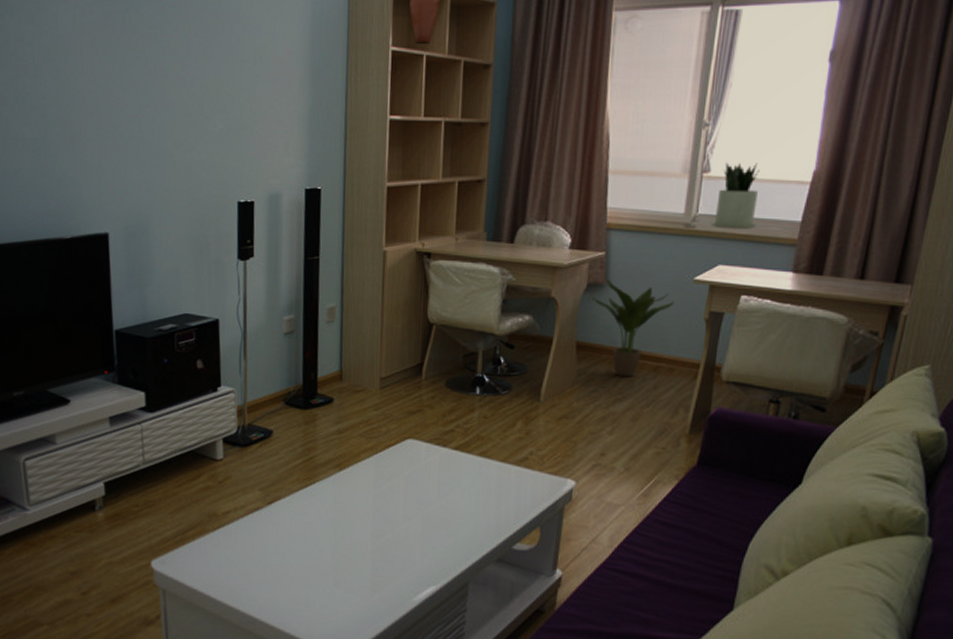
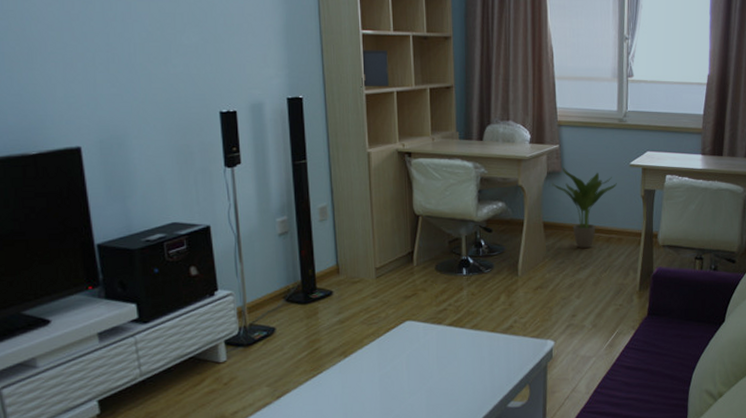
books: none [384,138,416,179] -> present [361,50,389,86]
planter: present [711,162,759,229] -> none [638,69,673,122]

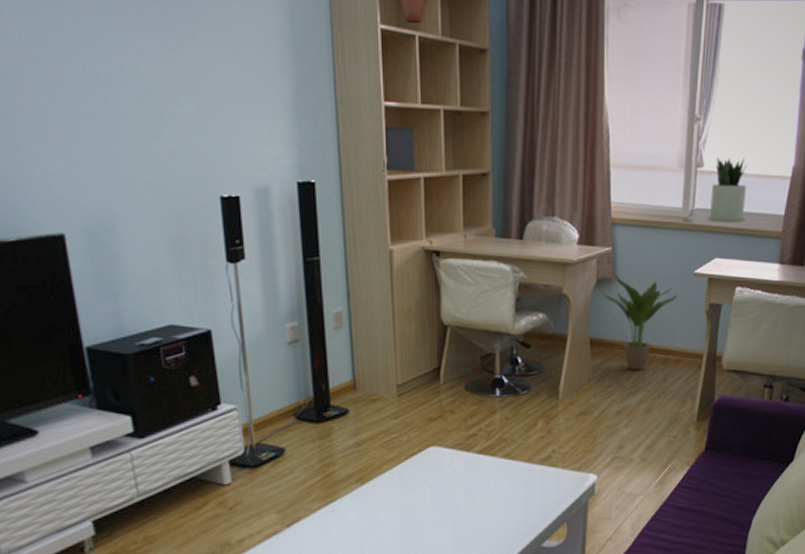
planter: none [638,69,673,122] -> present [706,157,748,223]

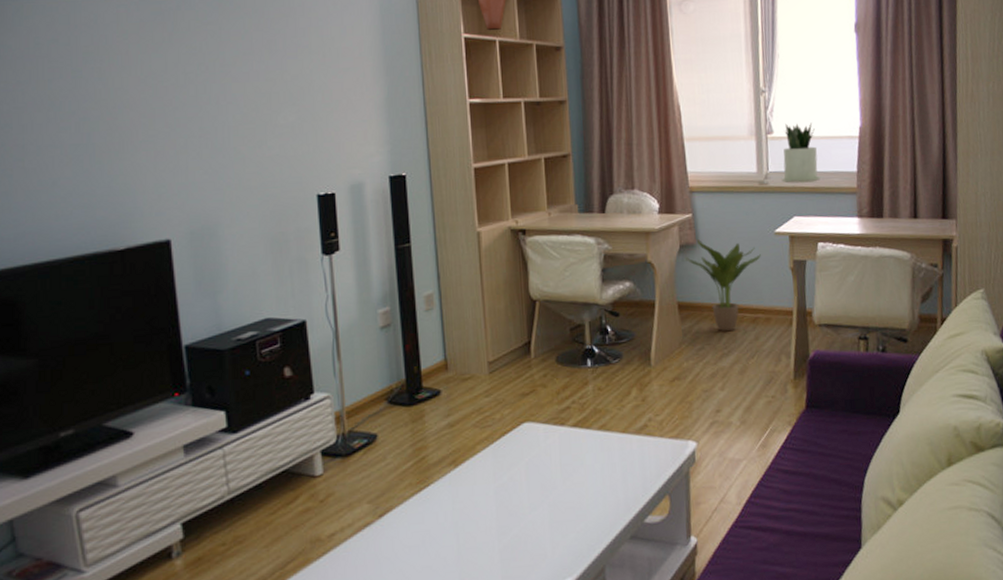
books: present [383,126,415,171] -> none [469,119,500,160]

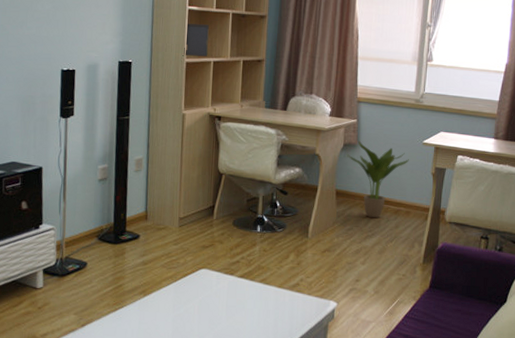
books: none [469,119,500,160] -> present [184,23,209,57]
planter: present [781,122,821,184] -> none [434,54,468,106]

